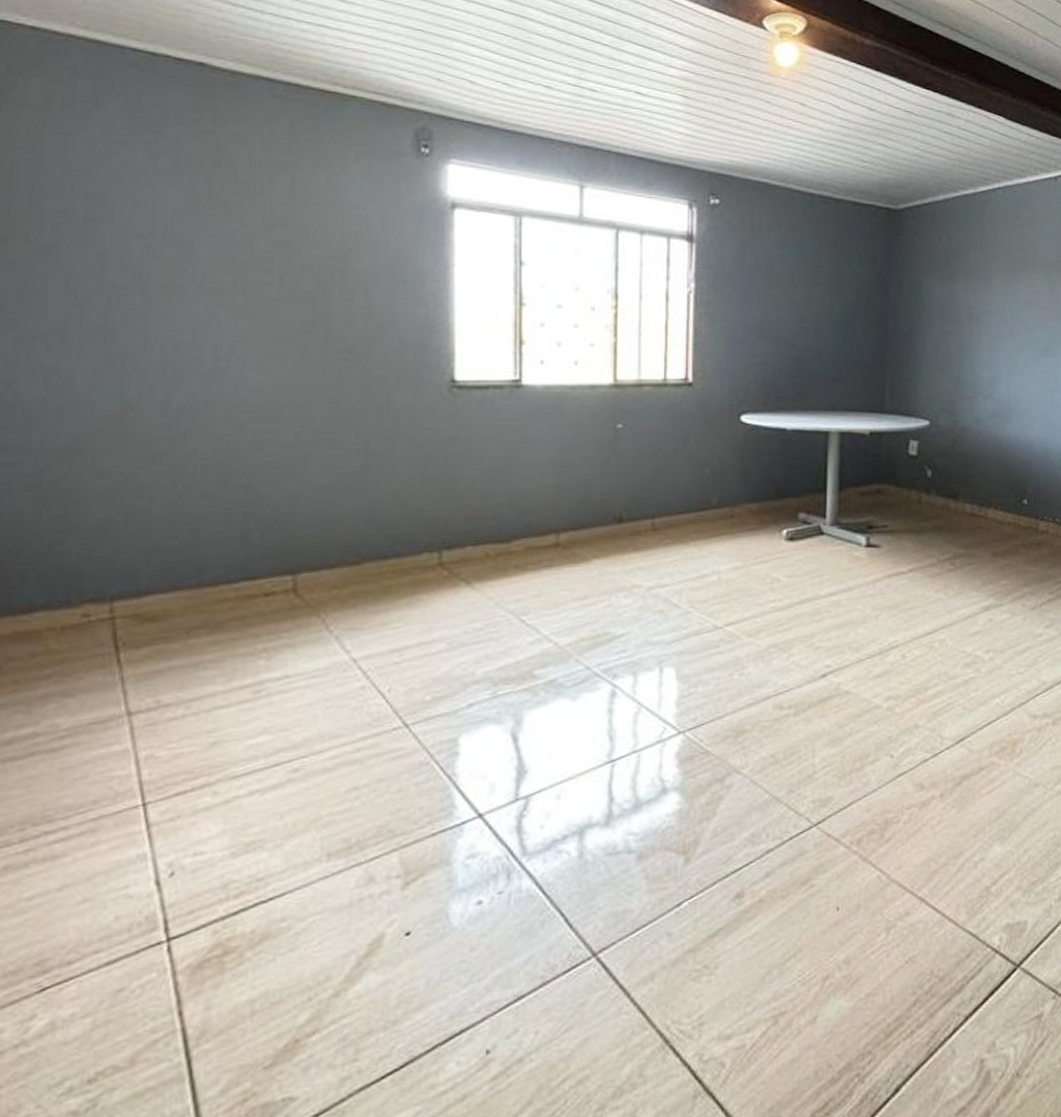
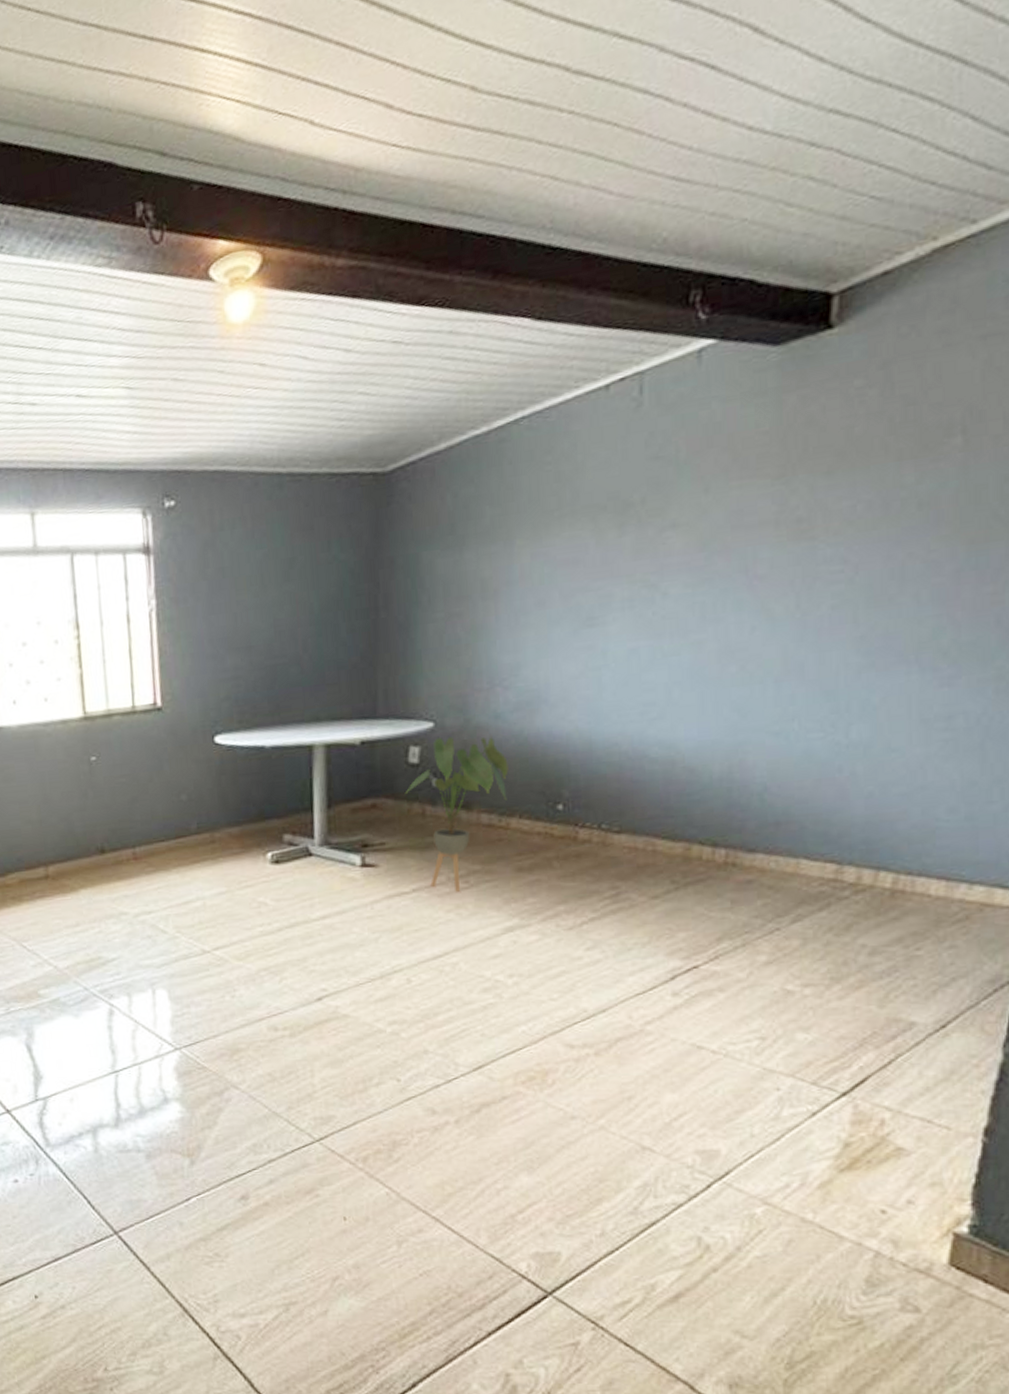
house plant: none [905,435,987,573] -> present [405,736,509,892]

